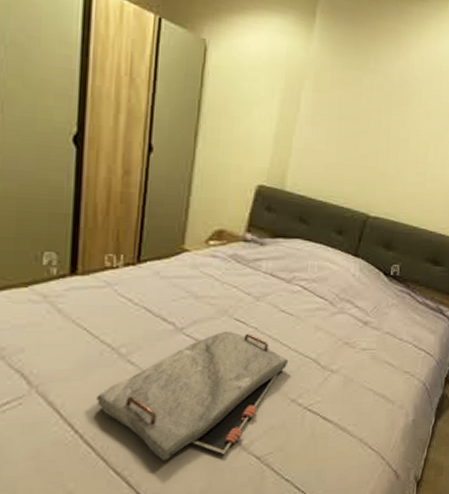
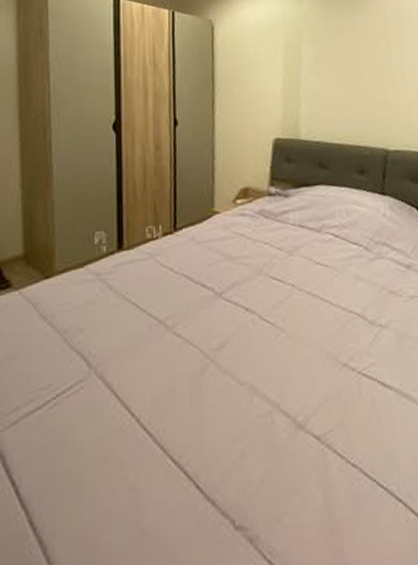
serving tray: present [95,330,289,461] -> none [148,291,333,445]

